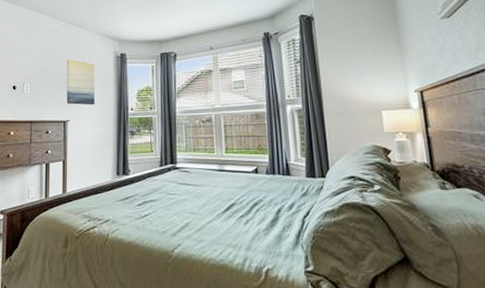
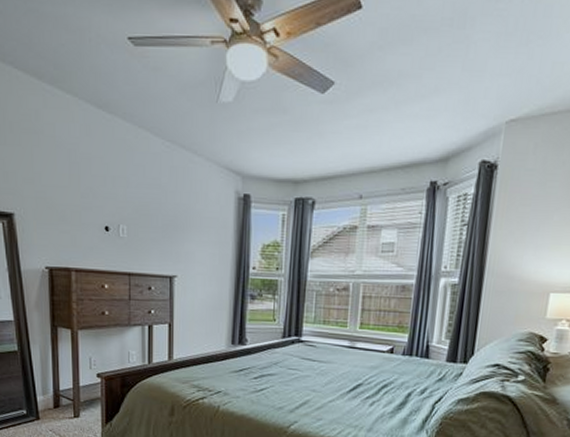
wall art: present [66,58,95,106] -> none [173,195,209,260]

